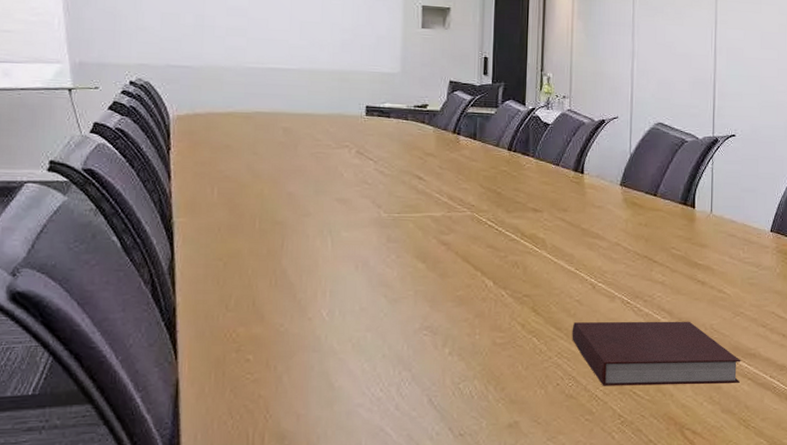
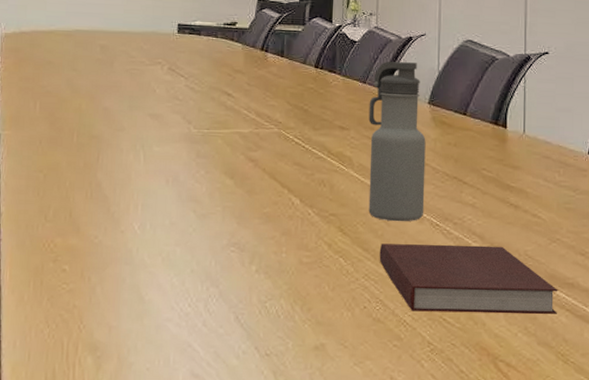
water bottle: none [561,144,618,301] -> present [368,62,426,222]

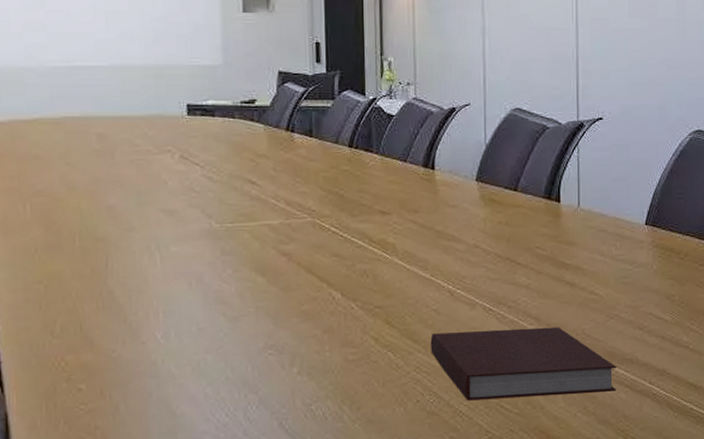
water bottle: present [368,62,426,222] -> none [411,136,476,310]

